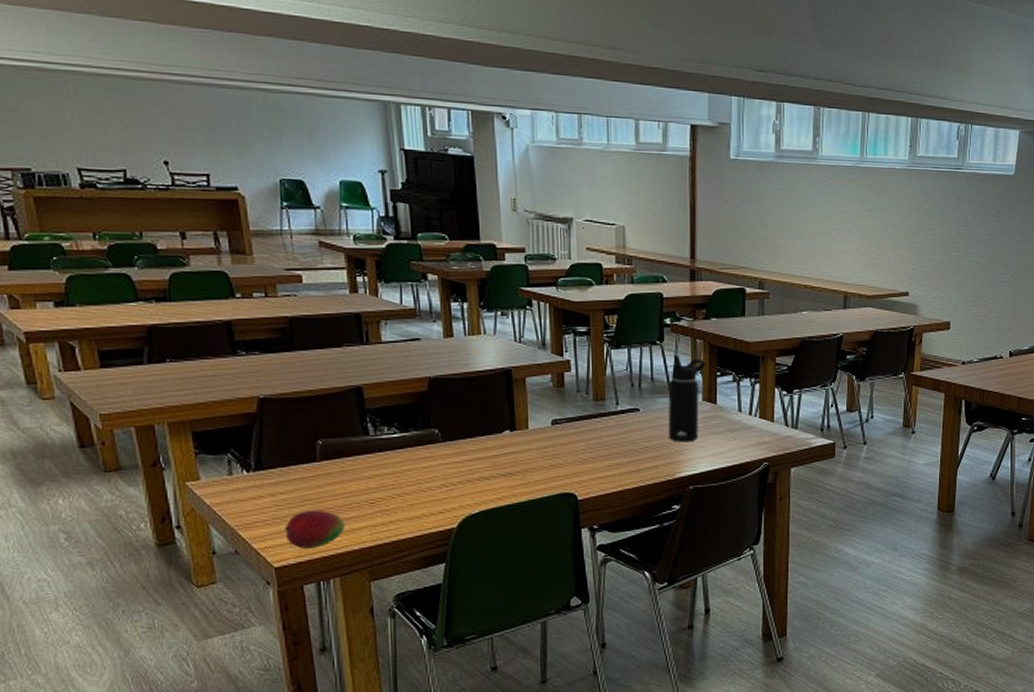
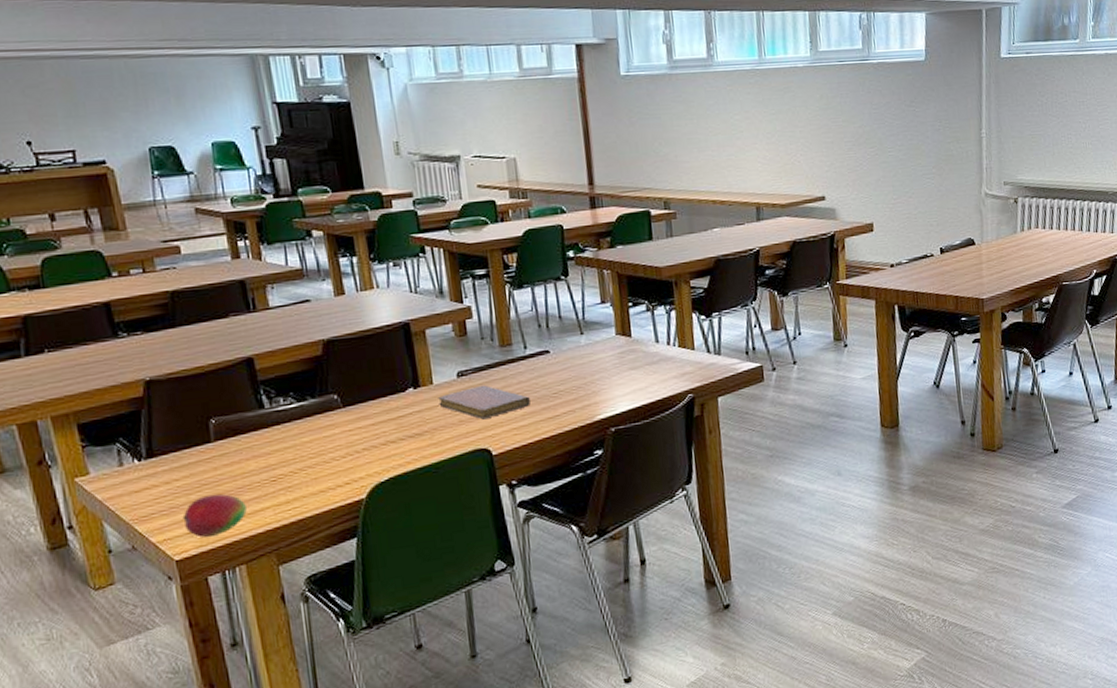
notebook: none [532,434,617,466] -> present [438,385,530,420]
water bottle: present [668,354,707,442] -> none [578,288,617,382]

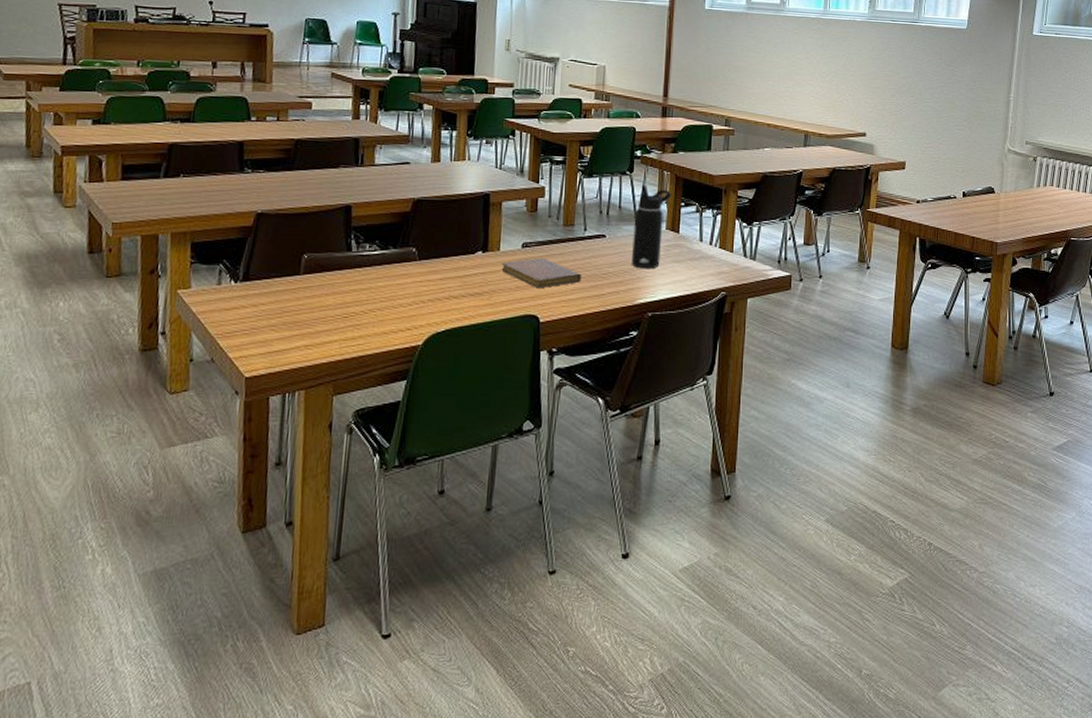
fruit: present [182,493,247,538] -> none [260,321,317,359]
water bottle: none [578,288,617,382] -> present [632,184,672,269]

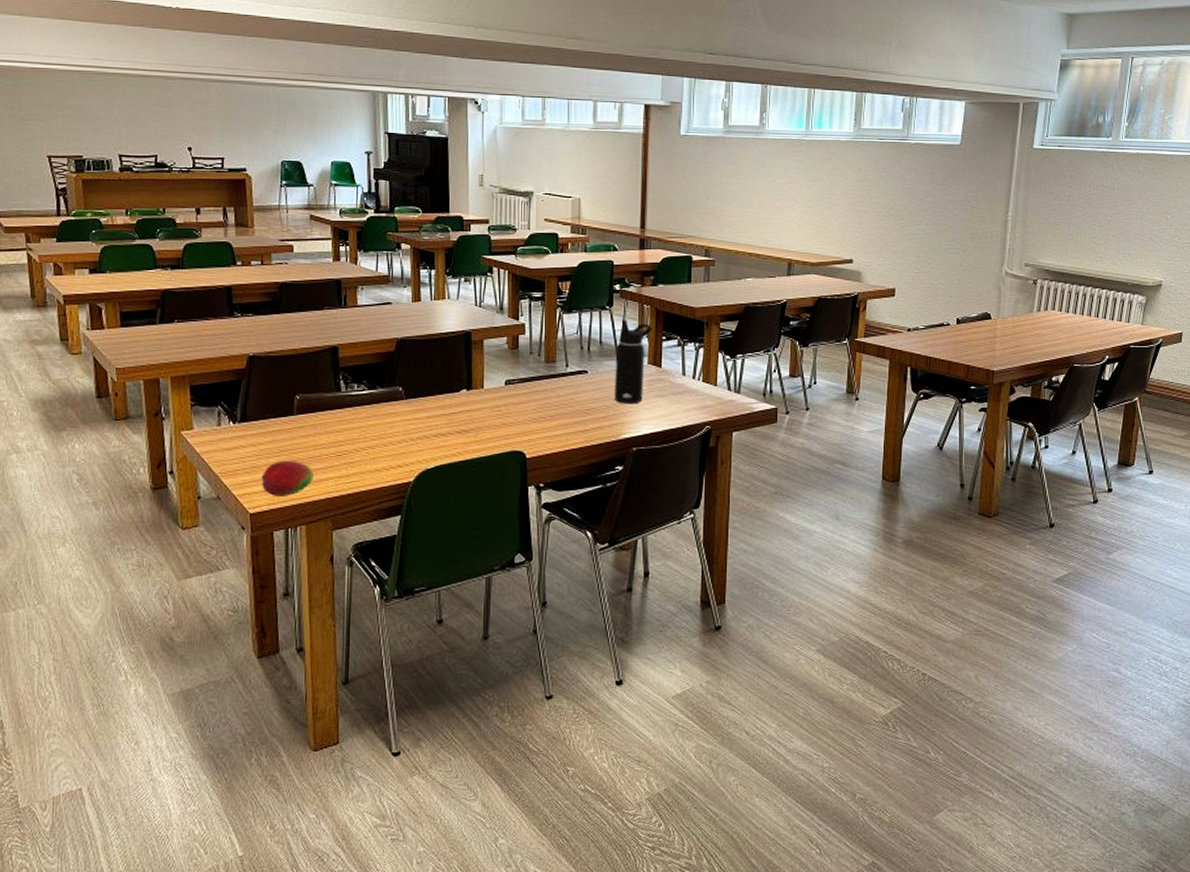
fruit: none [260,321,317,359] -> present [261,460,314,496]
notebook: present [501,257,581,289] -> none [486,394,565,425]

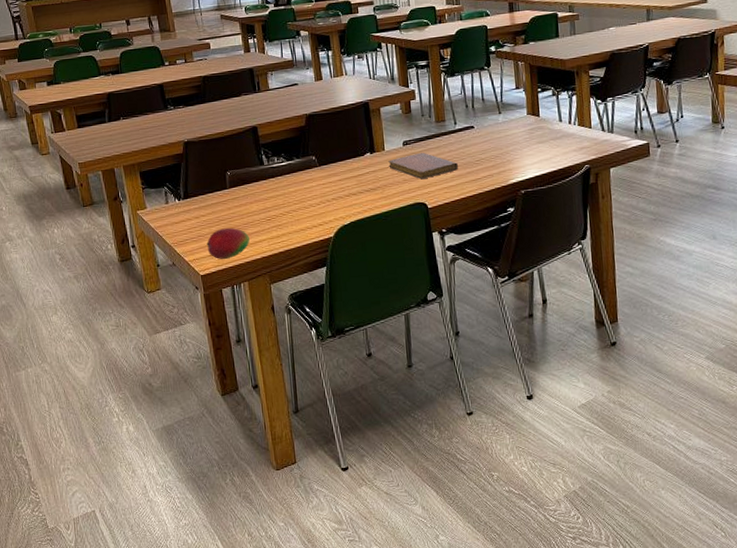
notebook: none [486,394,565,425] -> present [388,152,458,180]
water bottle: present [615,319,653,404] -> none [497,76,529,153]

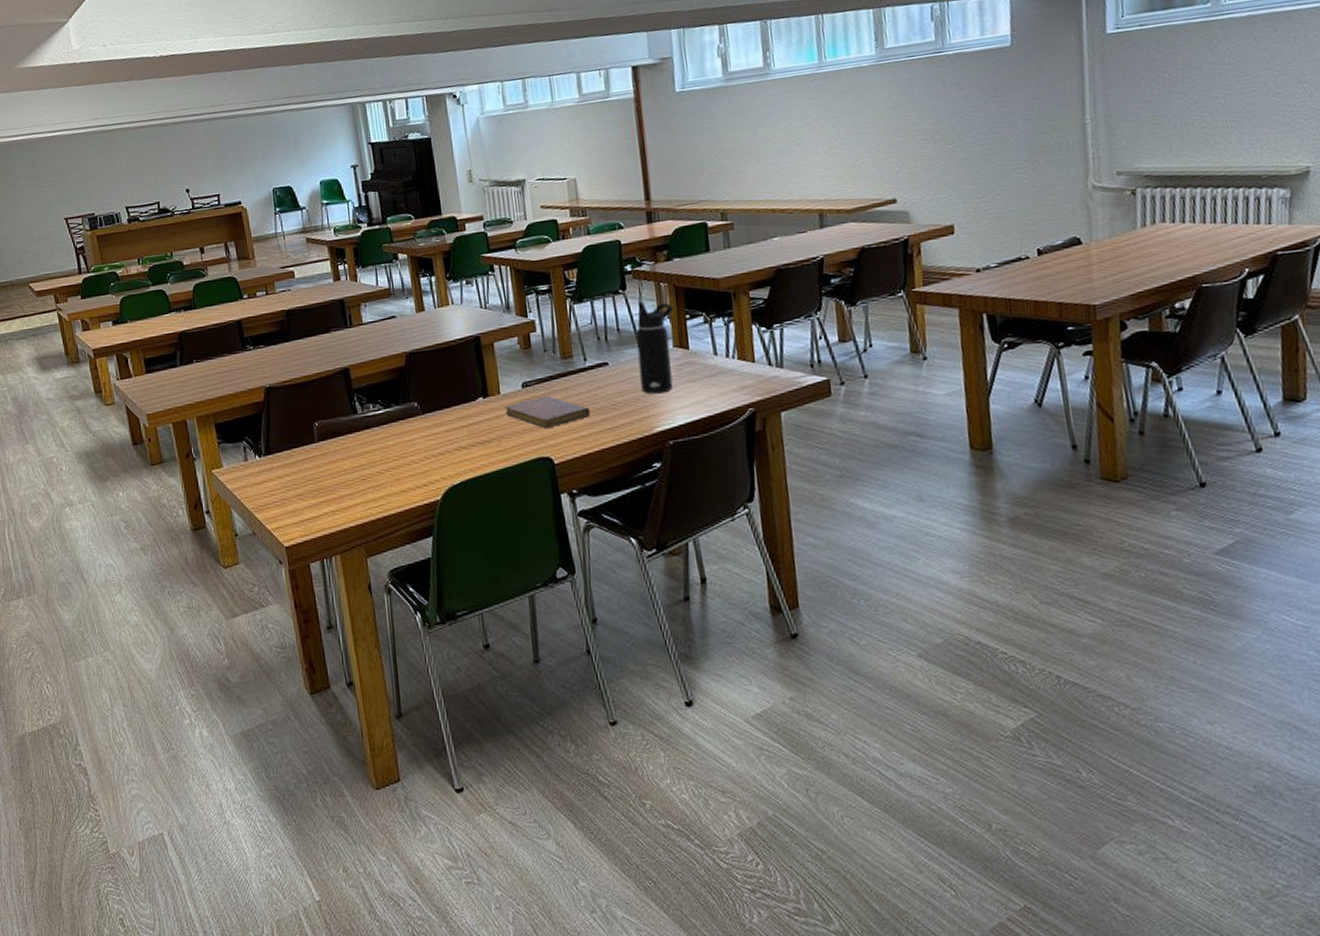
fruit: present [206,227,250,259] -> none [291,489,342,528]
water bottle: none [497,76,529,153] -> present [635,301,674,394]

